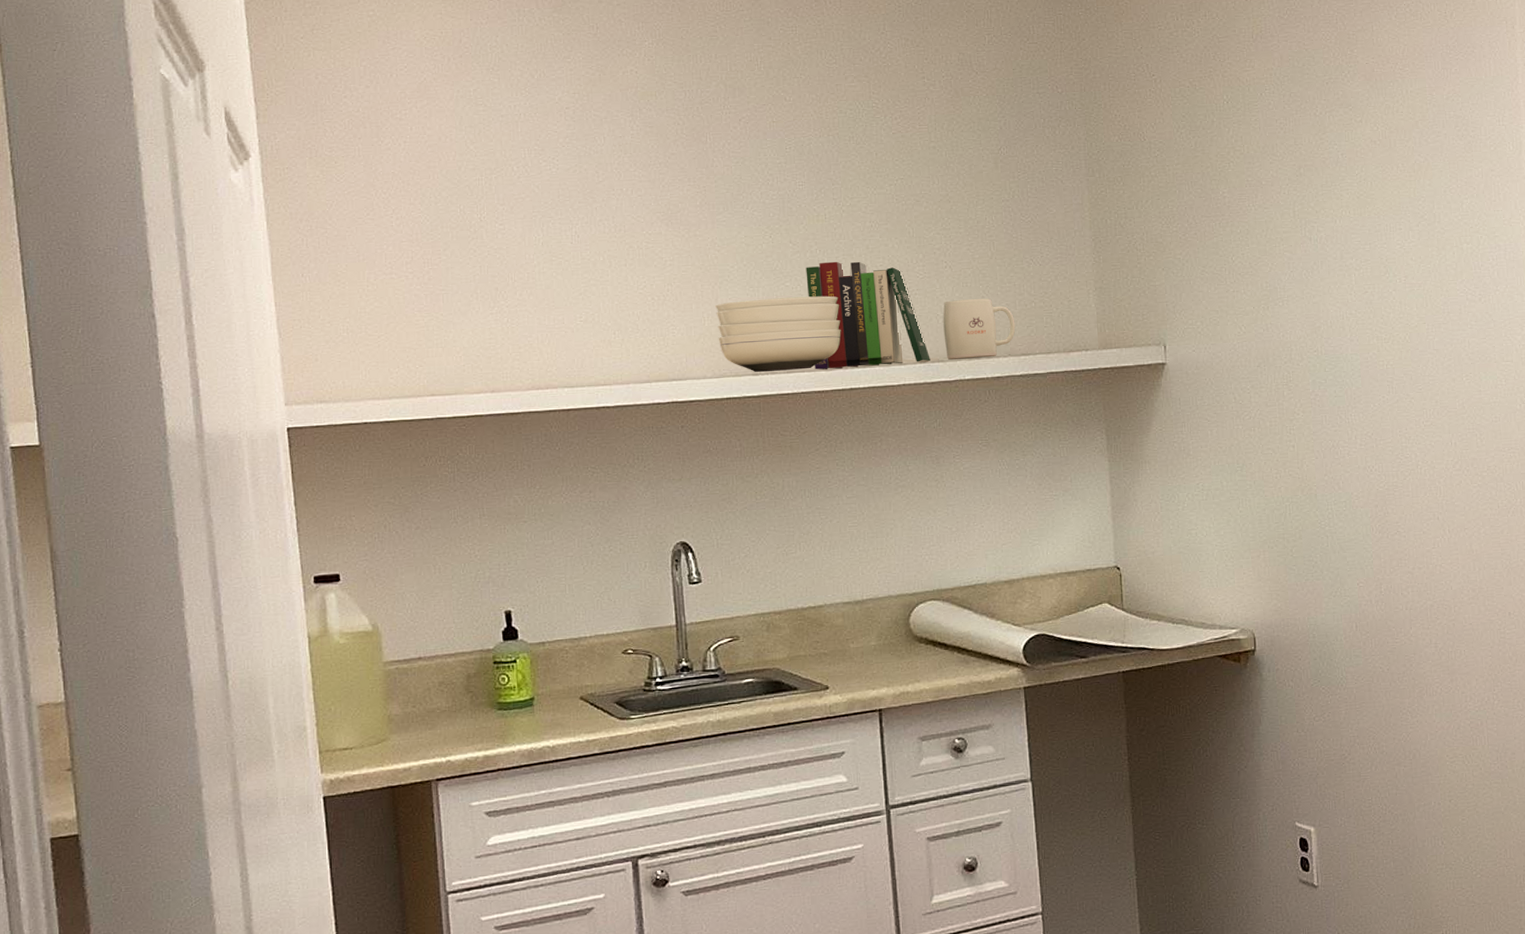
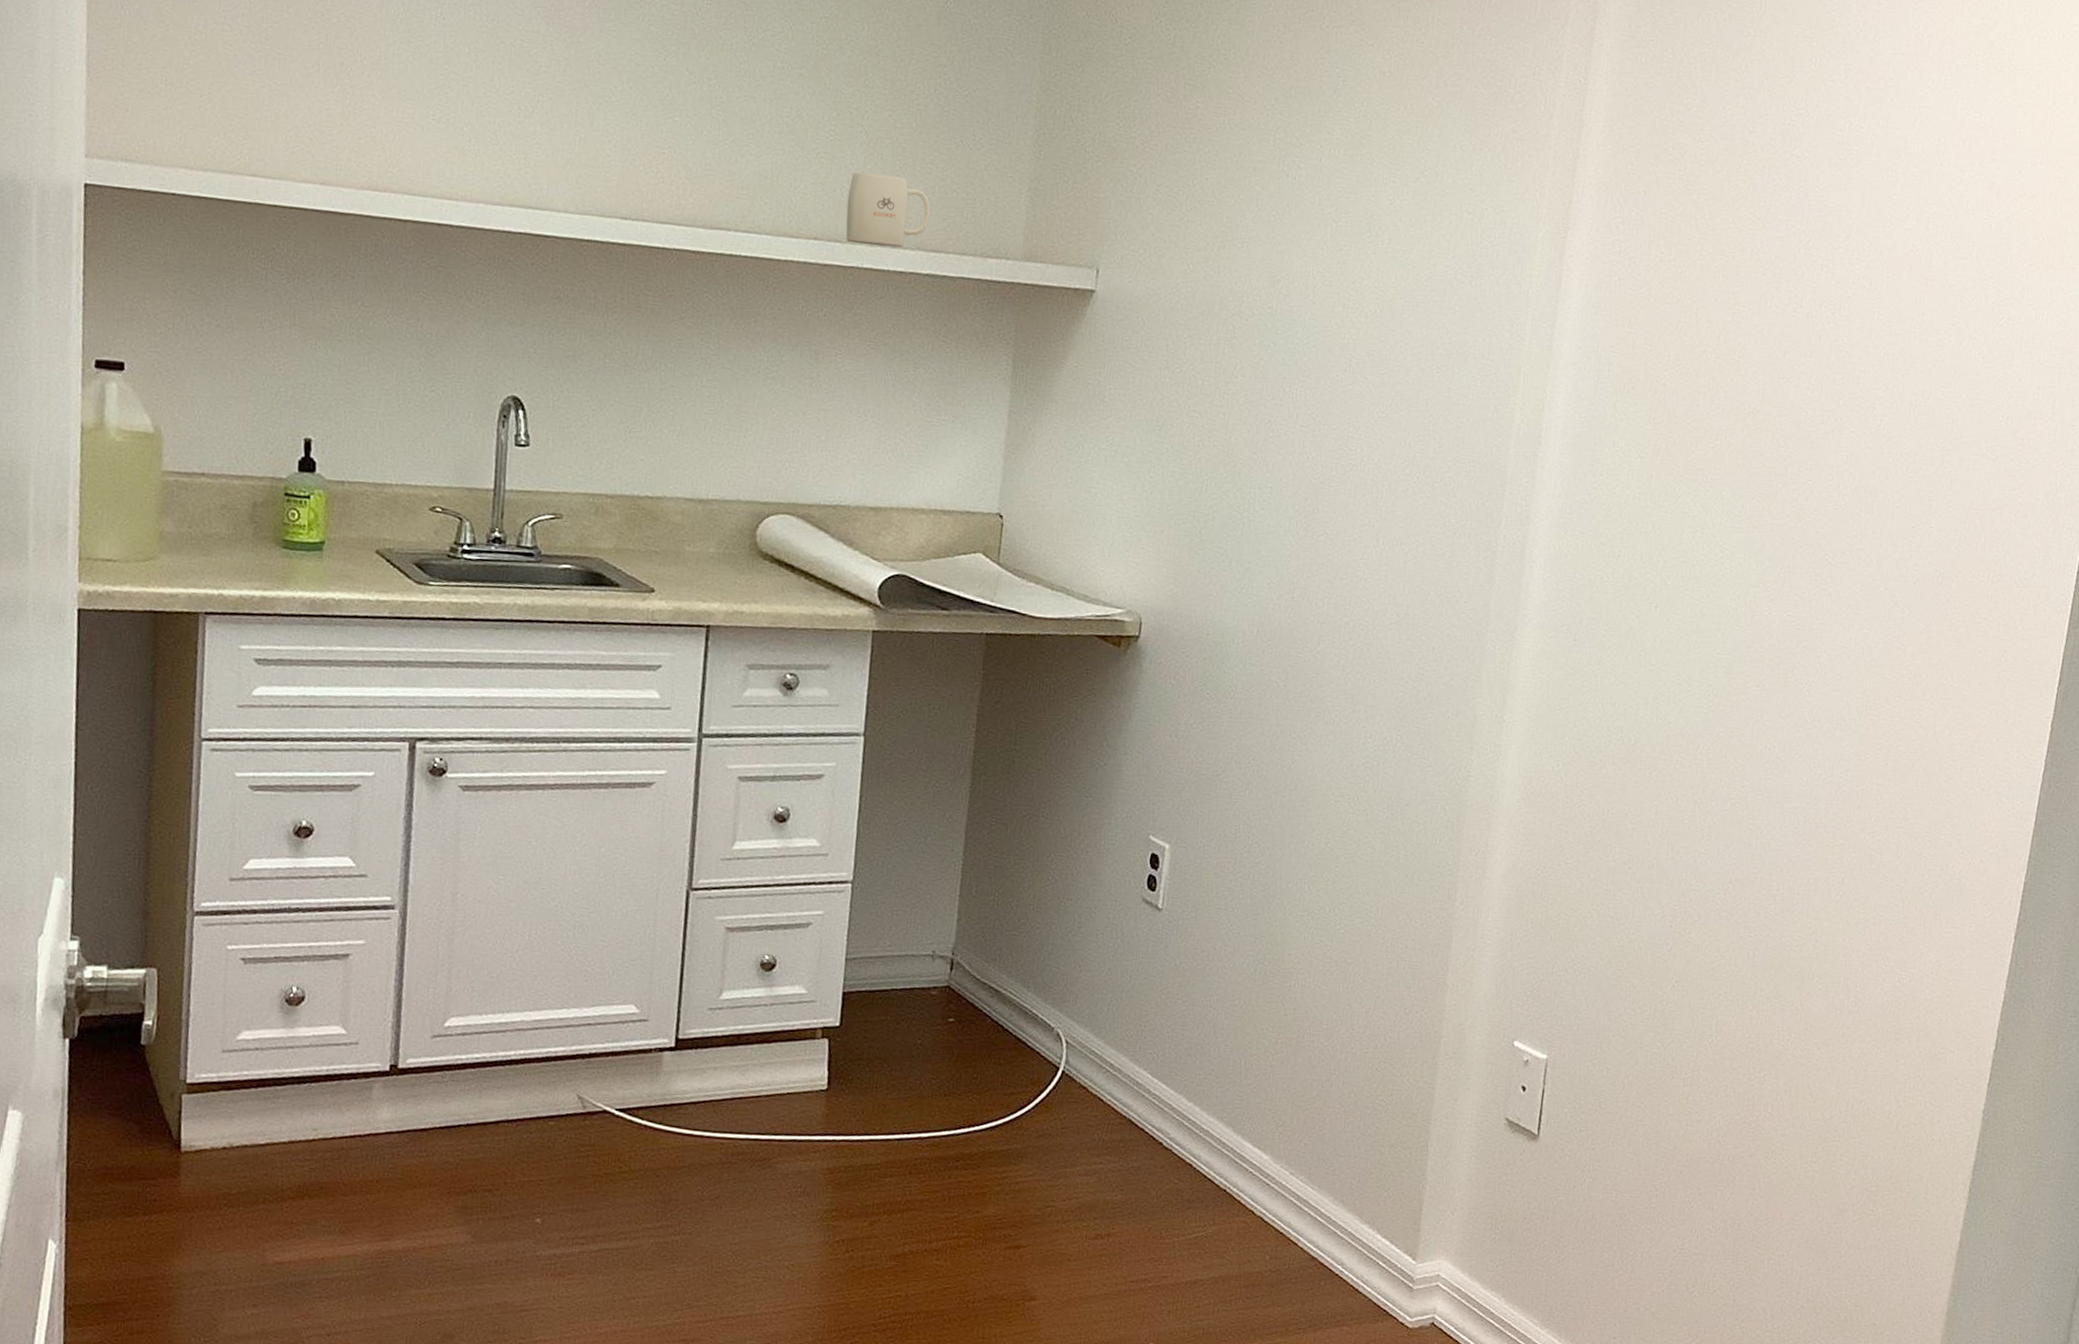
bowl: present [714,295,841,373] -> none [587,127,733,224]
books: present [806,261,930,370] -> none [693,100,827,241]

